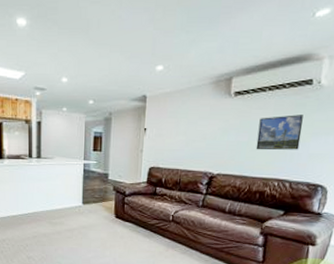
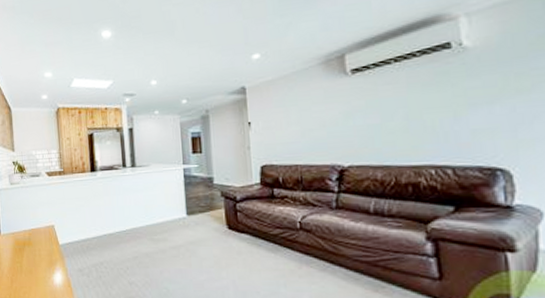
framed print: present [255,115,303,151] -> none [391,84,454,133]

